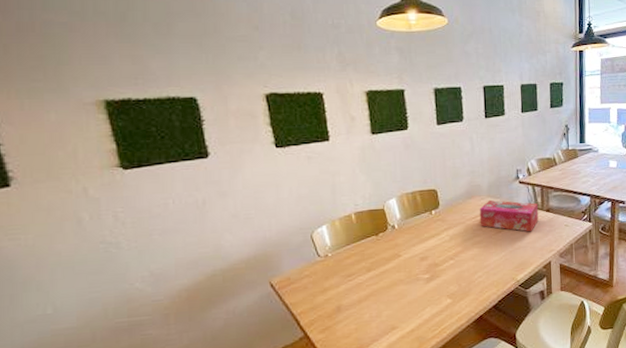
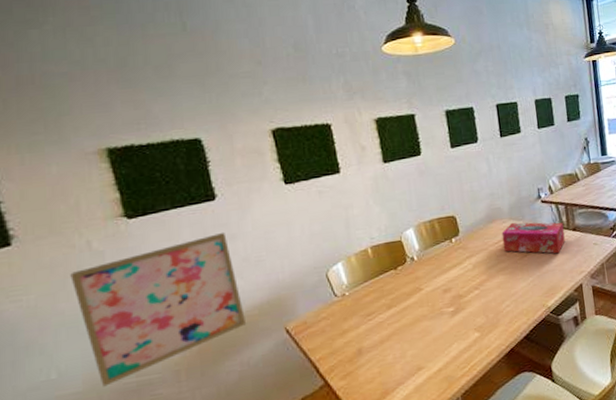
wall art: none [67,188,234,324] -> present [70,232,247,387]

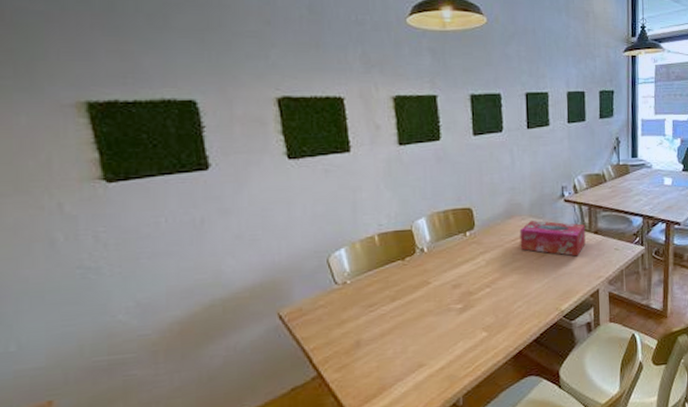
wall art: present [70,232,247,387] -> none [37,205,236,364]

